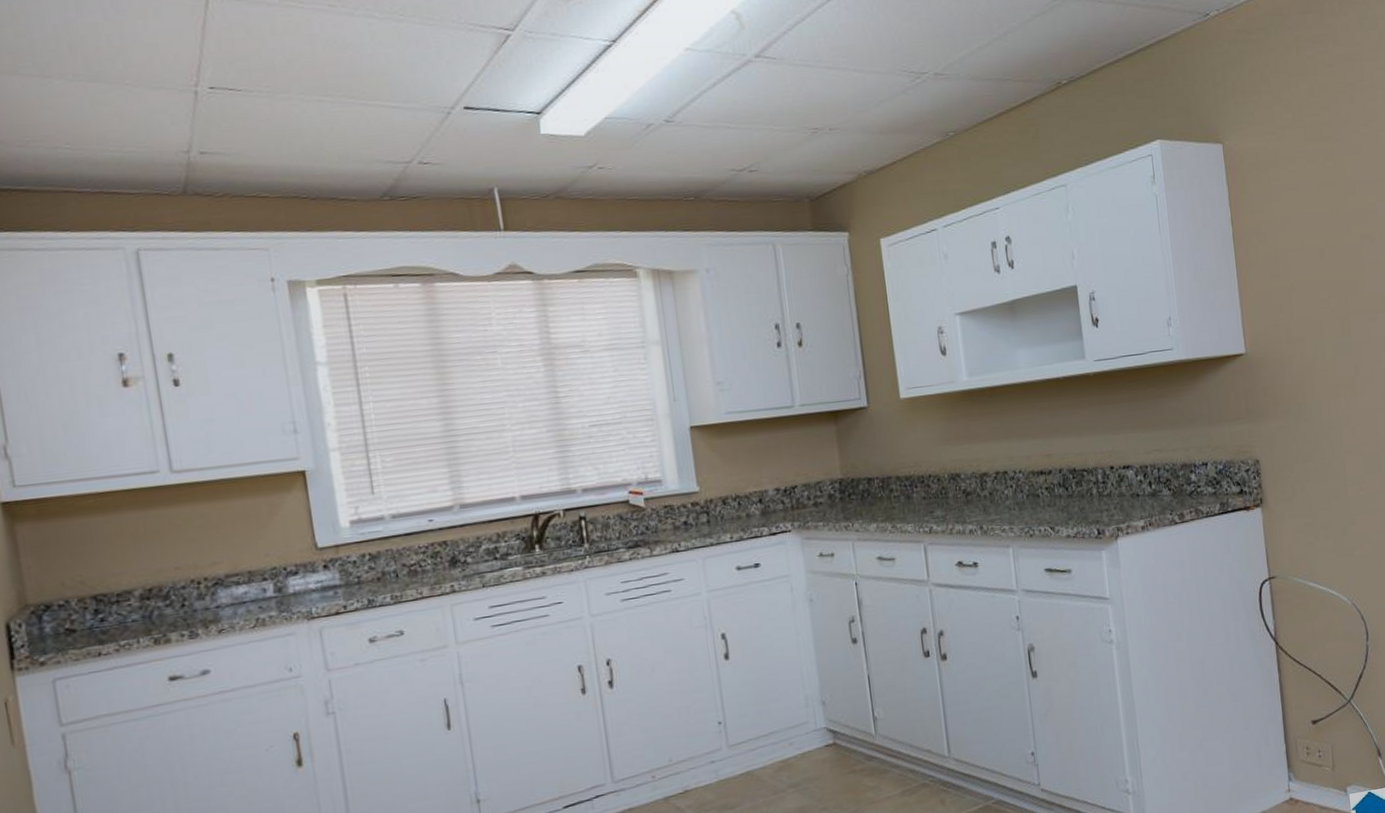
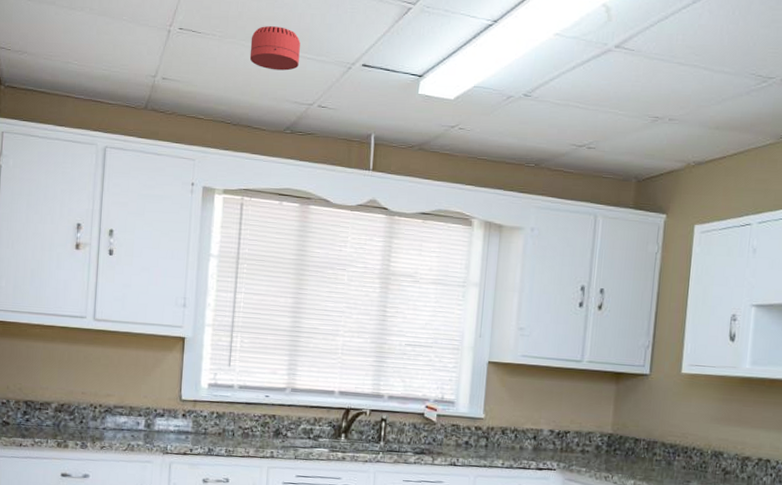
smoke detector: none [311,72,383,127] -> present [249,26,300,71]

